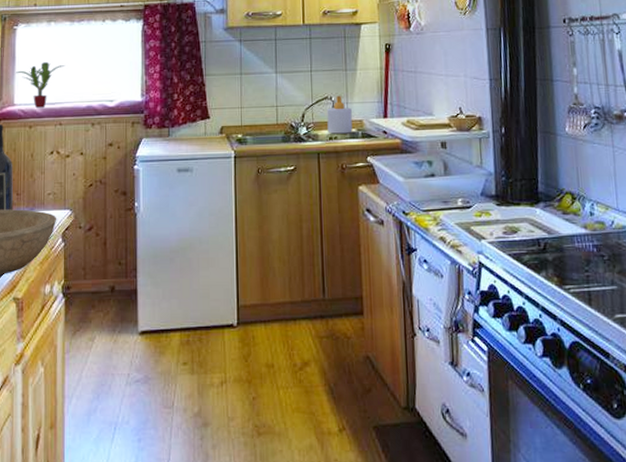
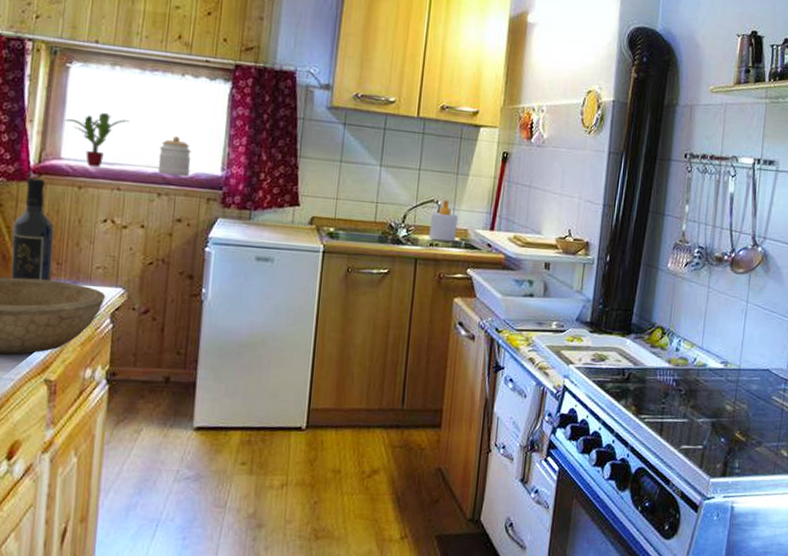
jar: none [90,72,116,107] -> present [157,135,192,177]

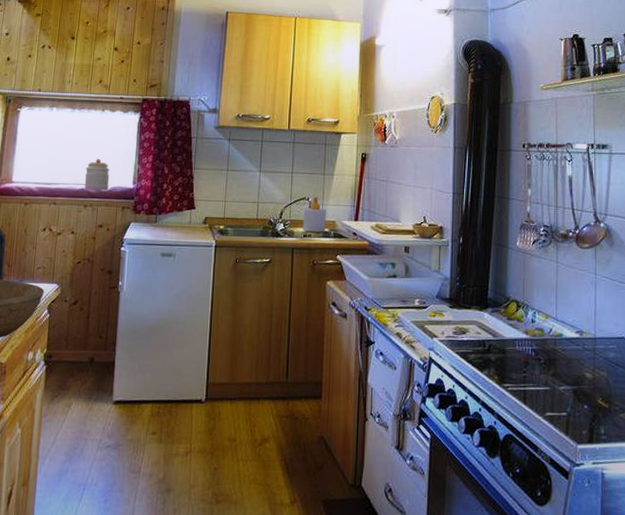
potted plant: present [64,113,129,168] -> none [15,145,63,188]

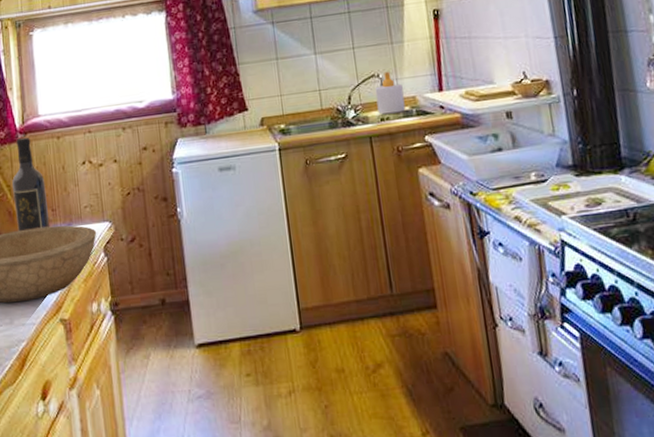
jar: present [84,158,110,191] -> none [116,72,146,110]

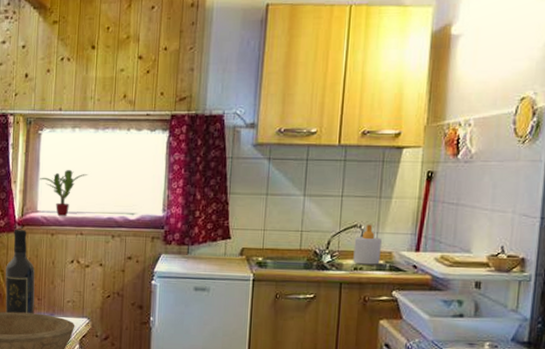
potted plant: none [36,67,87,118] -> present [39,170,88,217]

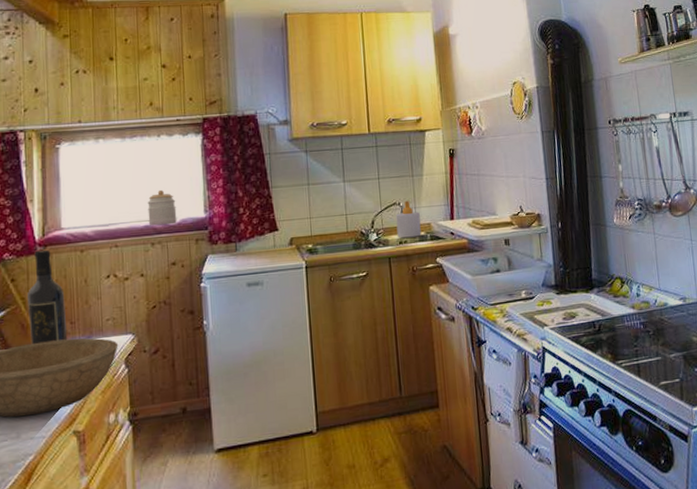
potted plant: present [39,170,88,217] -> none [60,182,117,232]
jar: none [111,184,138,220] -> present [147,189,177,226]

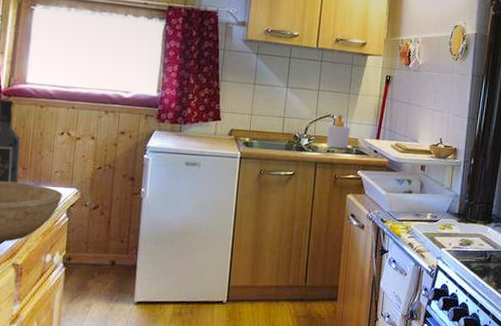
jar: present [147,189,177,226] -> none [105,64,133,98]

